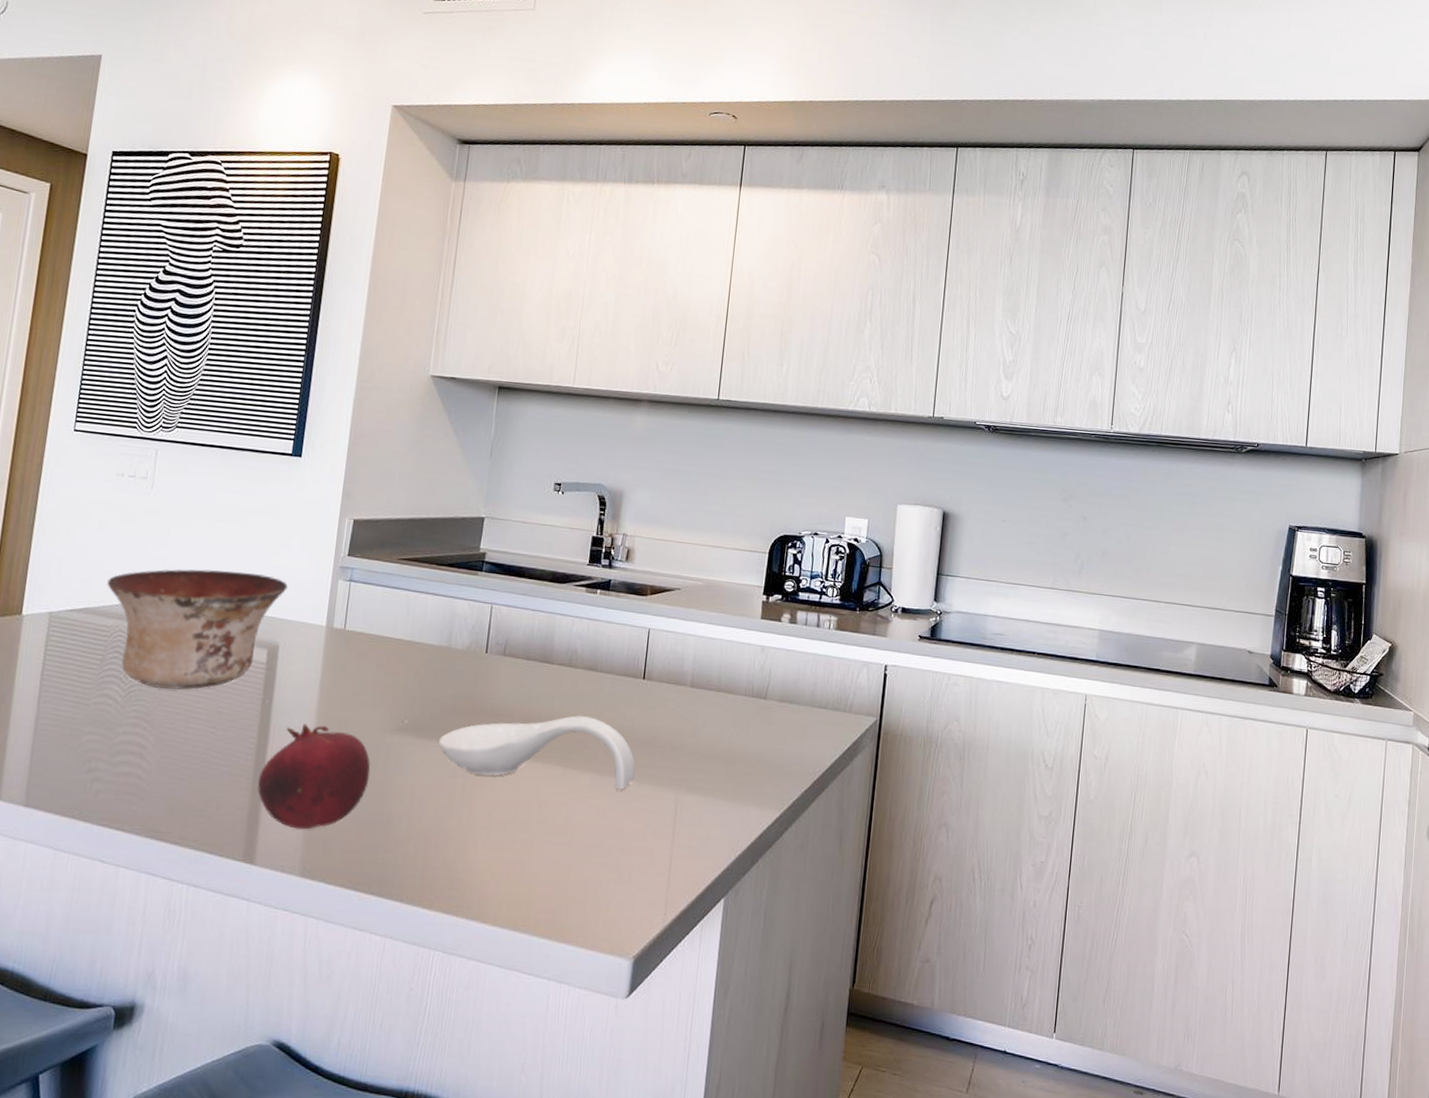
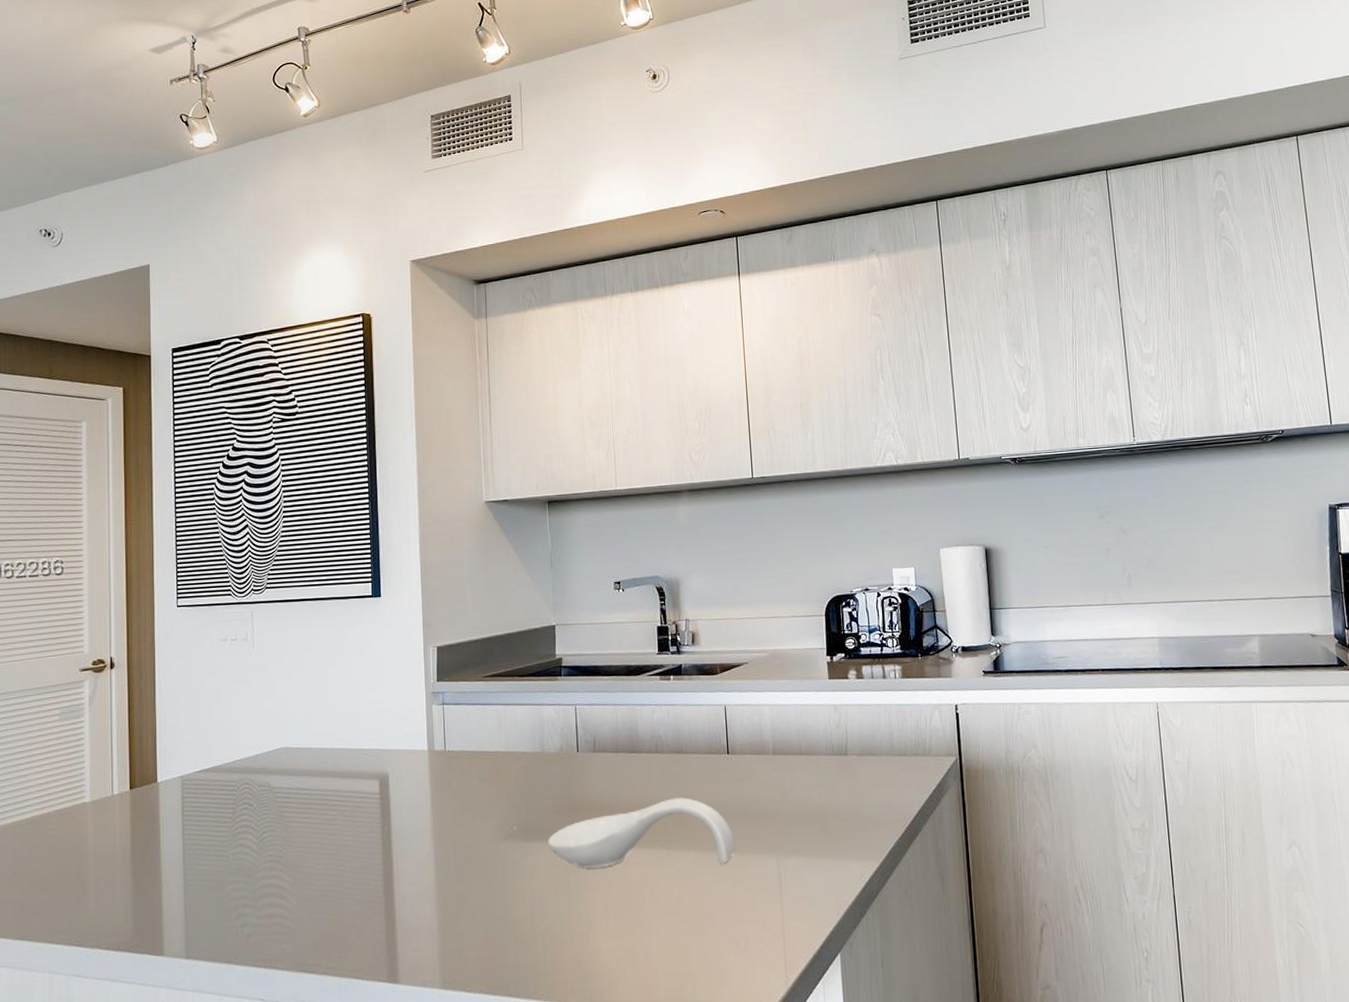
bowl: present [107,569,288,690] -> none [227,711,387,831]
fruit: present [258,723,371,830] -> none [390,844,490,945]

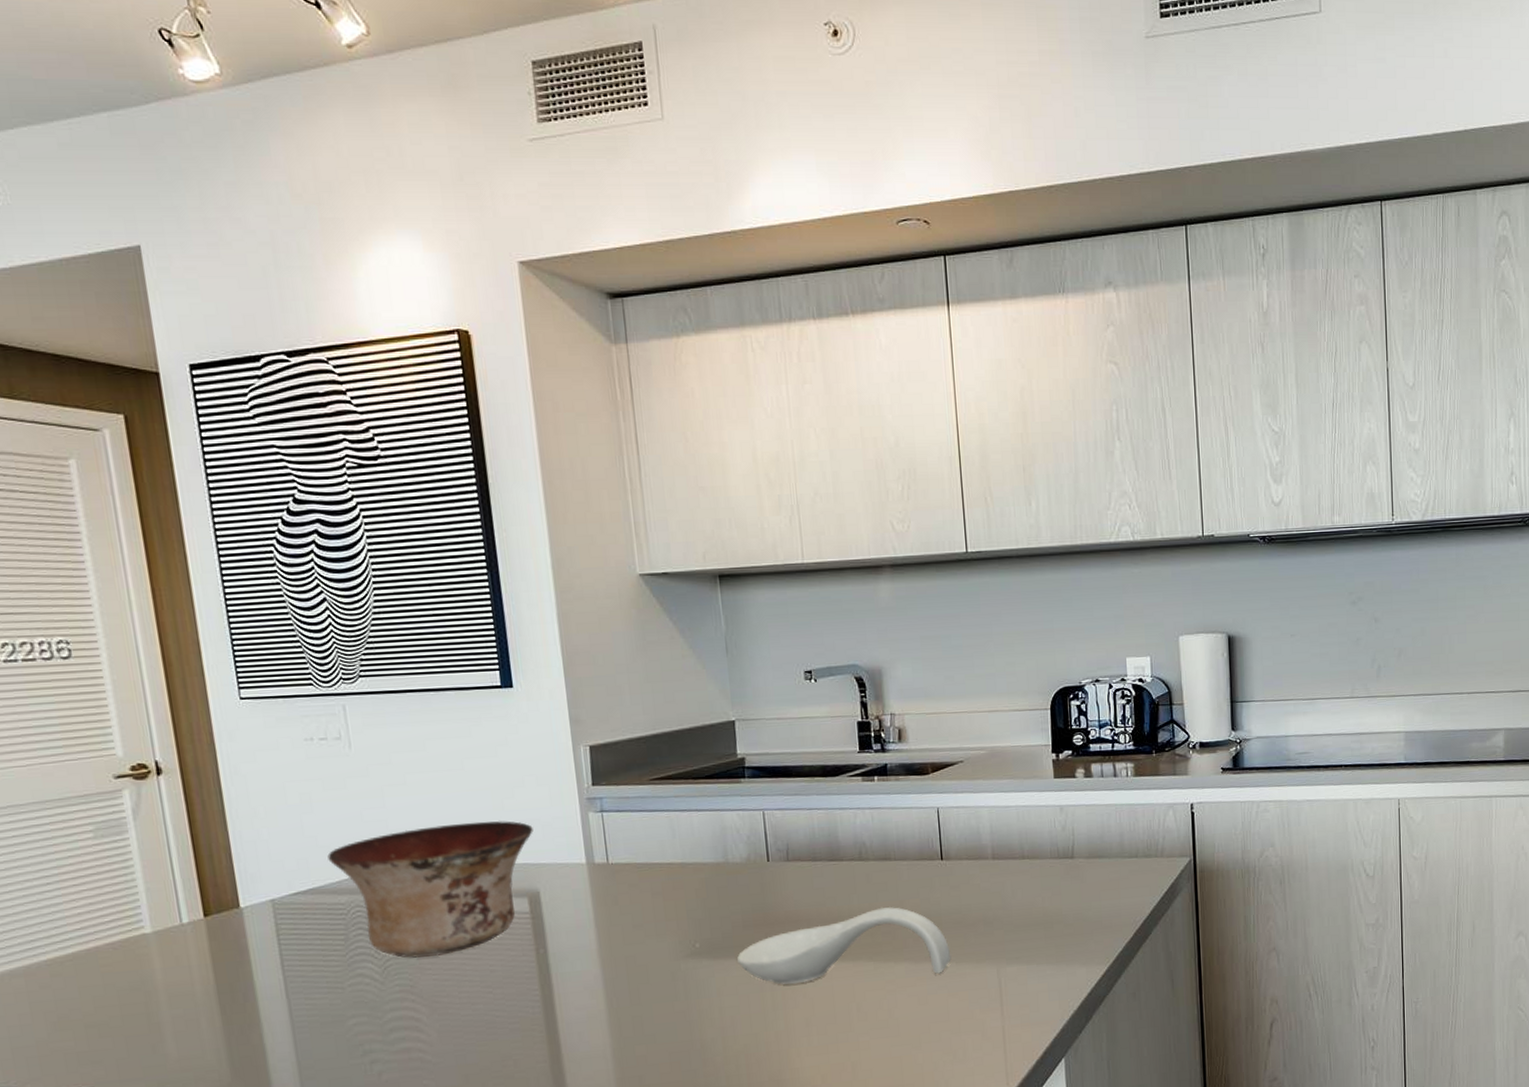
bowl: none [227,711,387,831] -> present [327,821,533,958]

